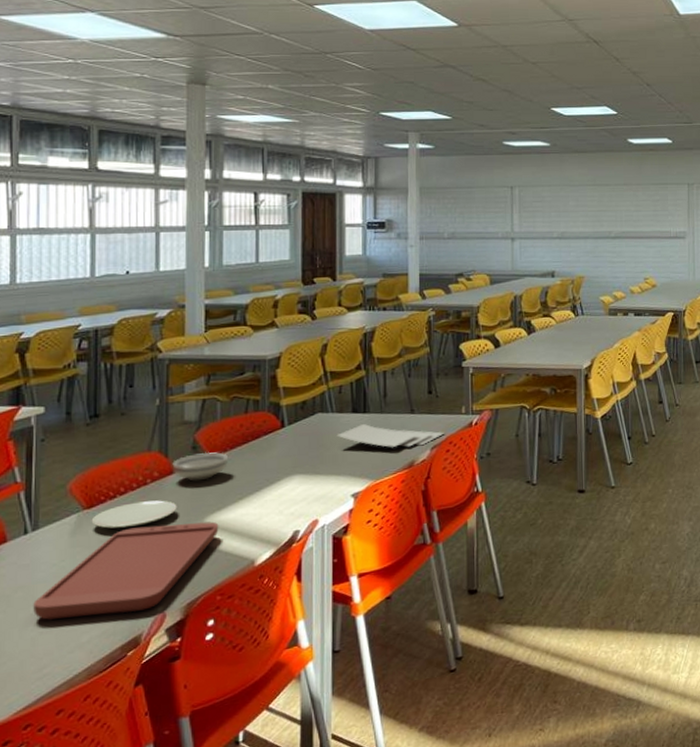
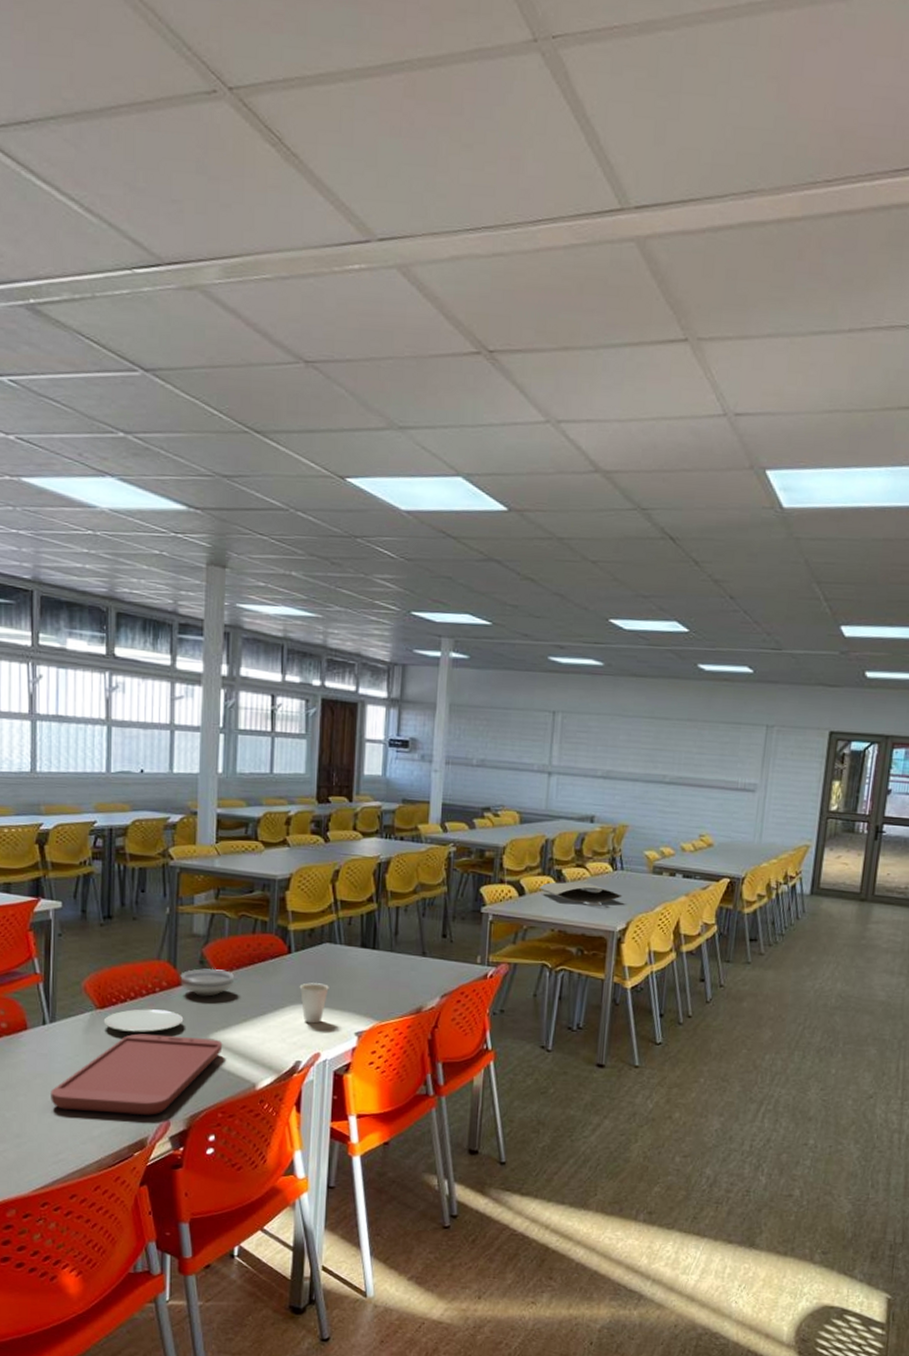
cup: none [294,452,324,492] -> present [299,983,329,1024]
papers: present [336,423,445,448] -> none [343,960,457,992]
tote bag: none [513,330,586,350] -> present [539,882,623,907]

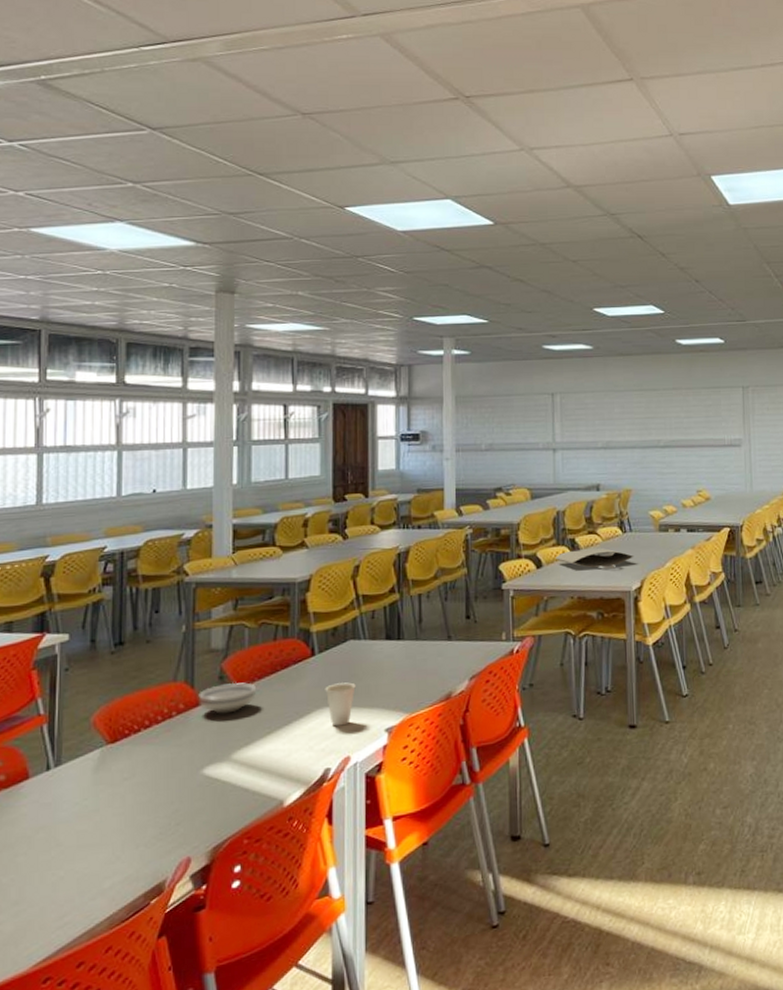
tray: present [50,1033,223,1115] -> none [55,758,246,864]
plate: present [103,1009,184,1033] -> none [115,734,203,765]

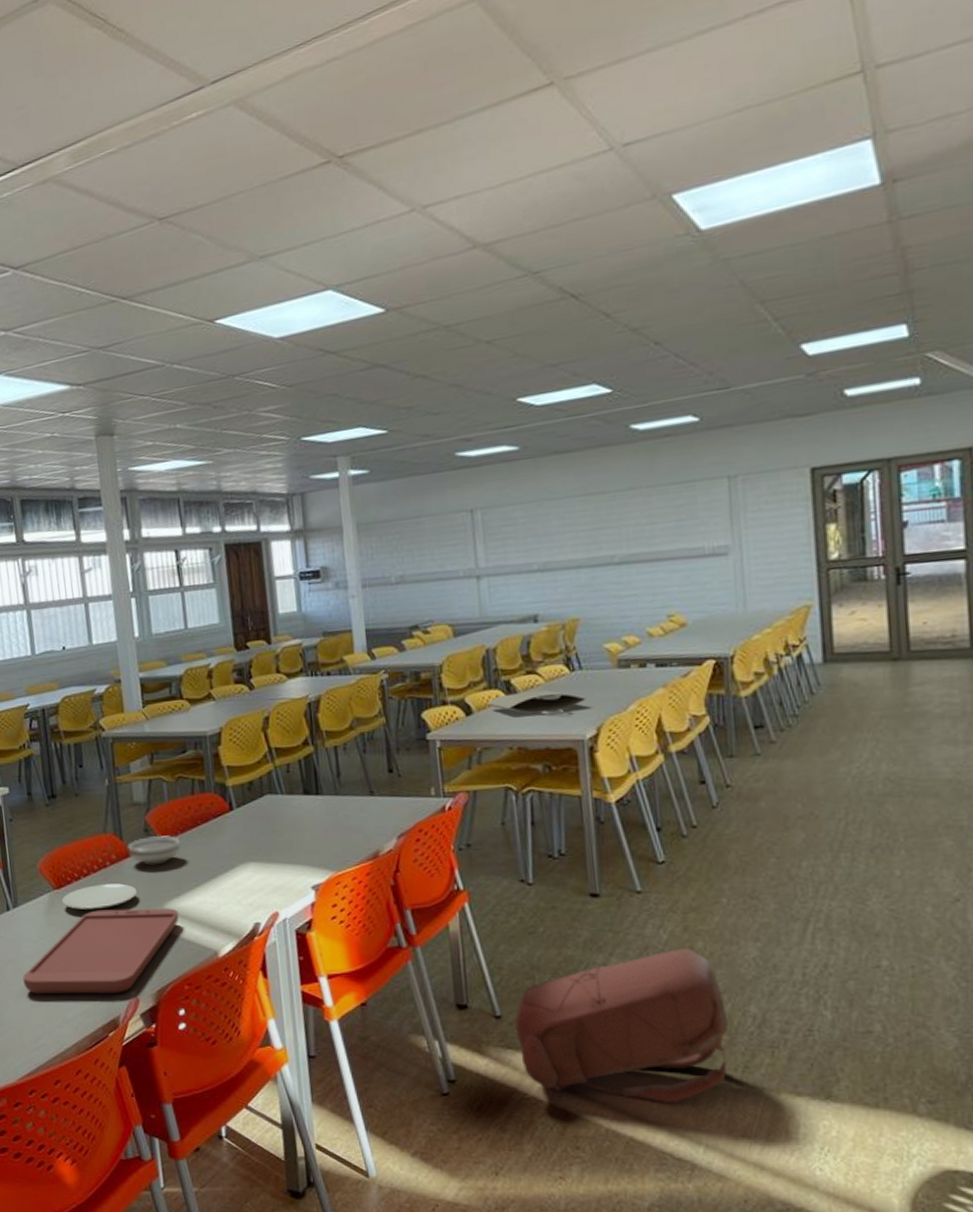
tray: none [55,758,246,864] -> present [23,908,180,994]
plate: none [115,734,203,765] -> present [61,883,138,910]
cup: present [325,682,356,727] -> none [246,838,277,882]
backpack: none [560,769,731,911] -> present [514,947,729,1102]

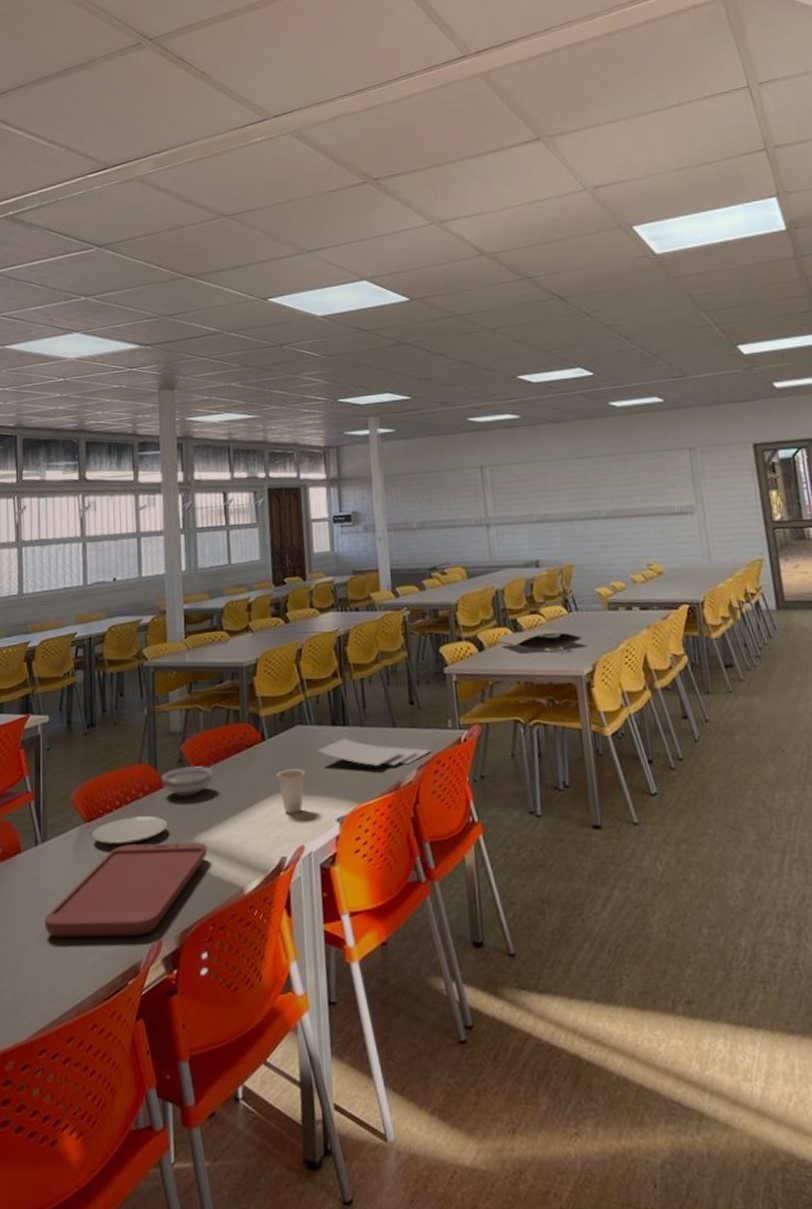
cup: none [246,838,277,882] -> present [276,769,306,814]
papers: none [289,806,413,836] -> present [317,737,432,767]
backpack: present [514,947,729,1102] -> none [527,879,725,1045]

